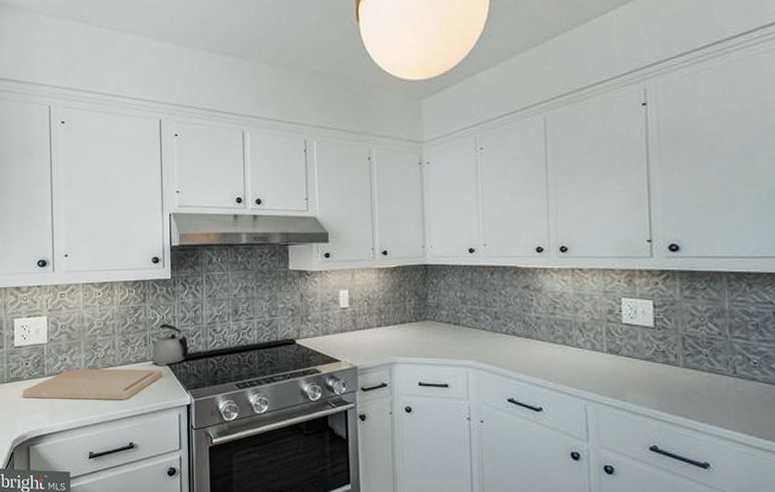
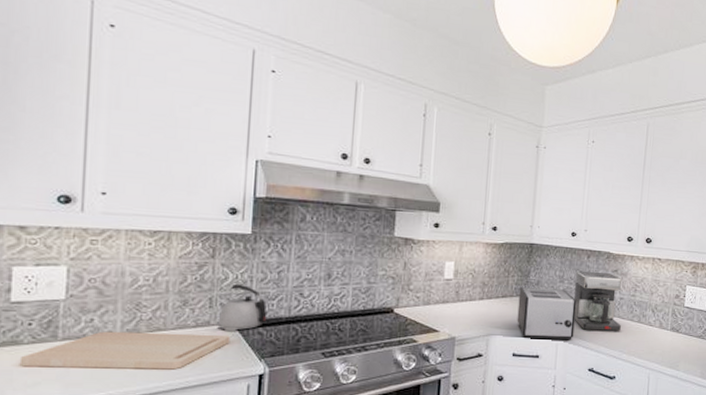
toaster: none [418,311,485,367] -> present [517,287,577,340]
coffee maker: none [479,289,542,355] -> present [573,270,621,331]

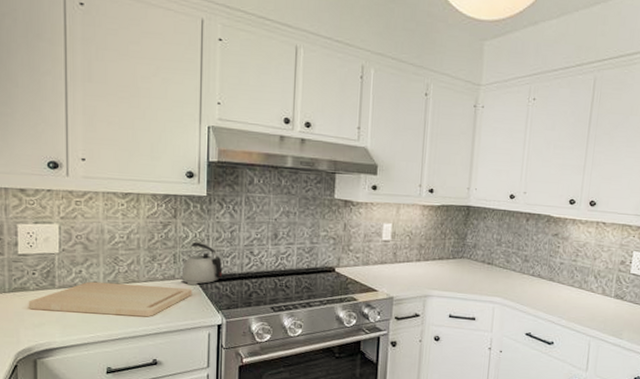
toaster: present [517,287,577,340] -> none [453,250,514,304]
coffee maker: present [573,270,621,331] -> none [511,234,562,297]

